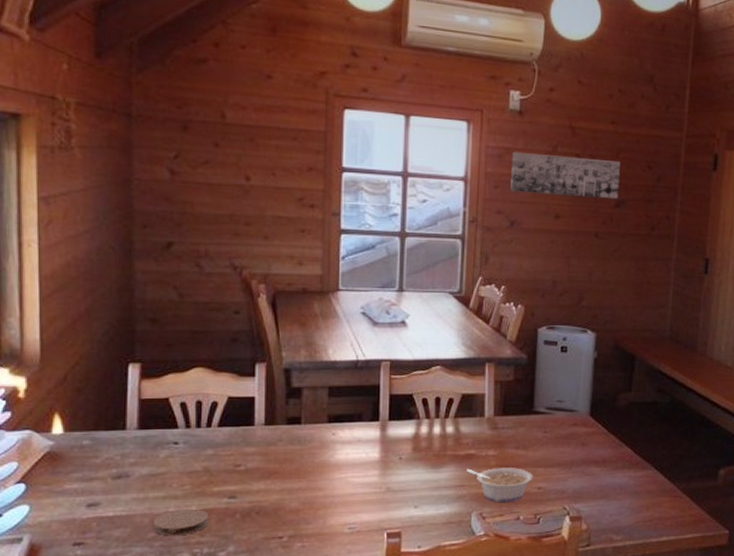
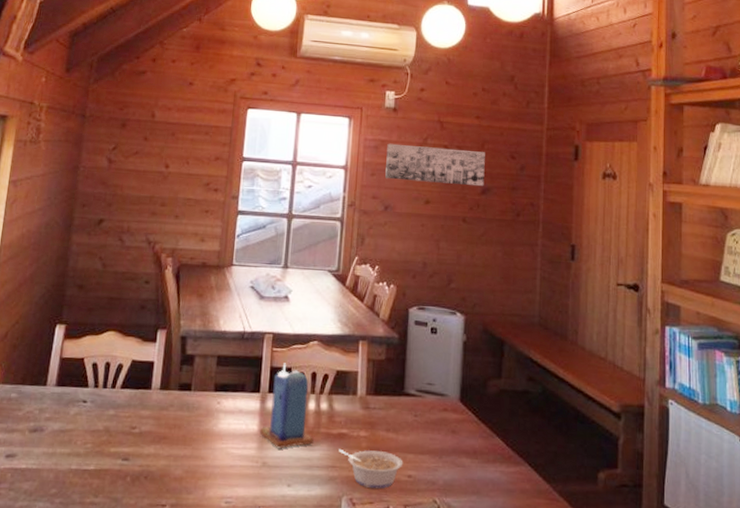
coaster: present [154,508,209,536] -> none [56,467,104,494]
candle: none [382,390,440,474] -> present [260,363,314,449]

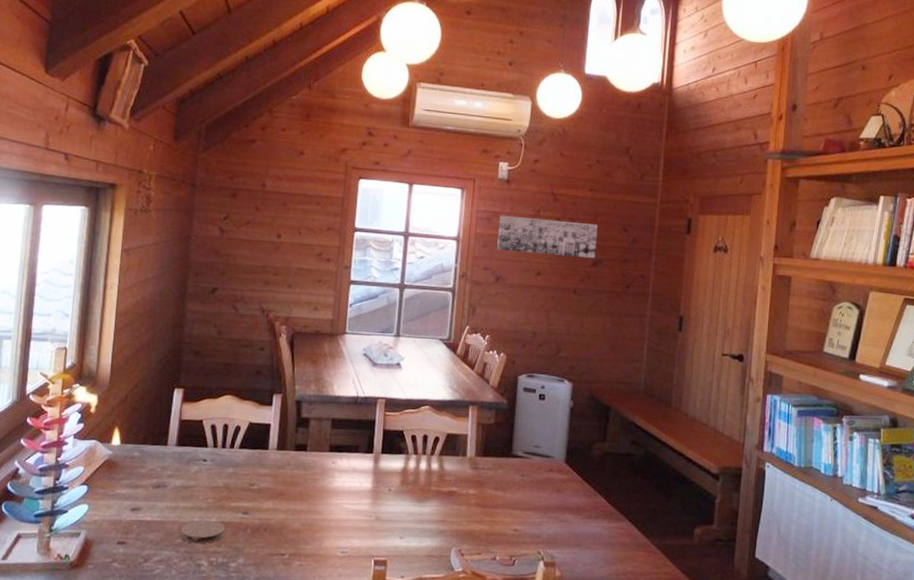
coaster: none [56,467,104,494] -> present [181,519,225,544]
candle: present [260,363,314,449] -> none [373,426,425,505]
legume: present [339,448,403,489] -> none [448,505,510,541]

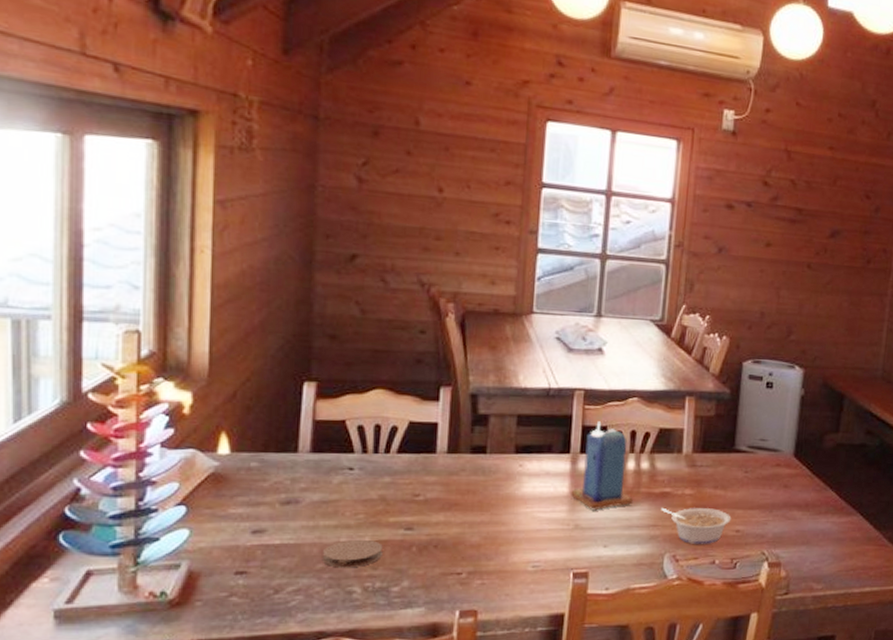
candle: none [373,426,425,505] -> present [571,421,633,511]
legume: none [448,505,510,541] -> present [661,507,732,544]
wall art: present [497,215,598,259] -> none [720,174,837,229]

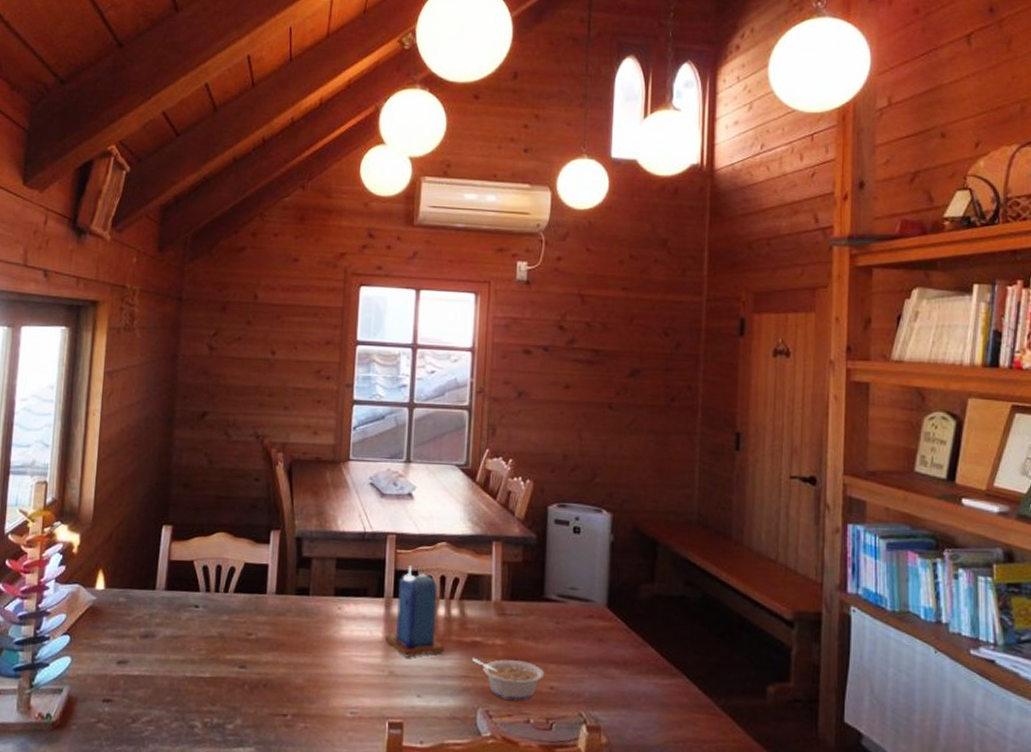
coaster: present [323,539,383,568] -> none [171,674,220,702]

